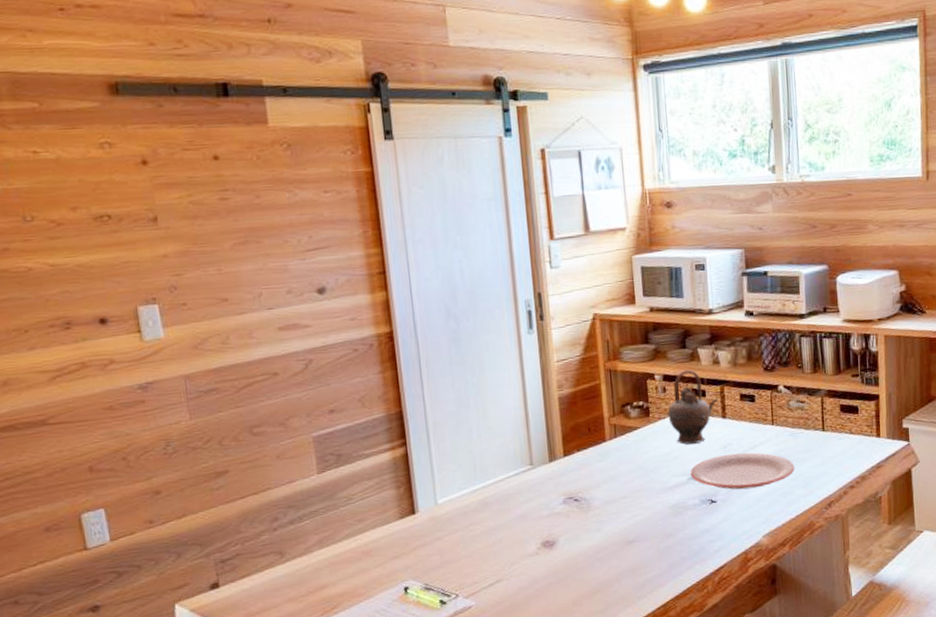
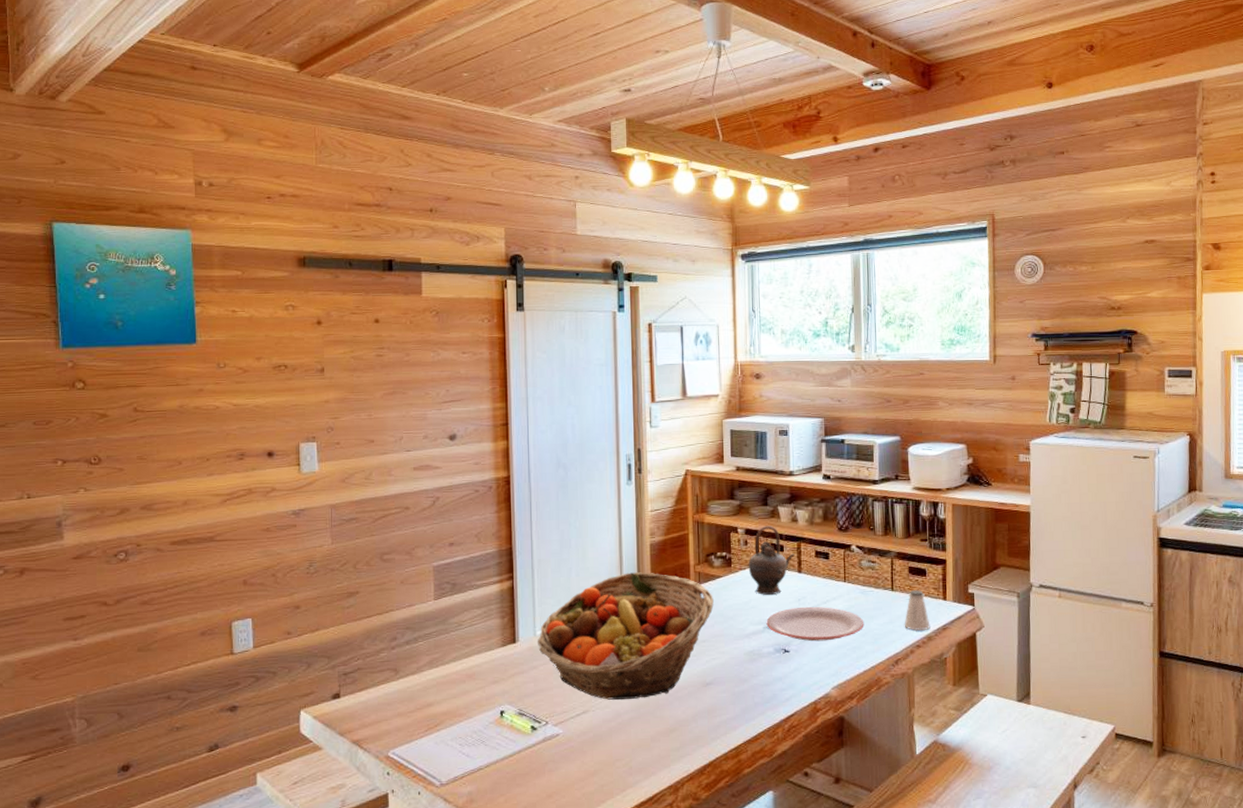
fruit basket: none [439,428,633,567] -> present [537,572,714,700]
saltshaker: none [836,427,864,472] -> present [904,589,931,632]

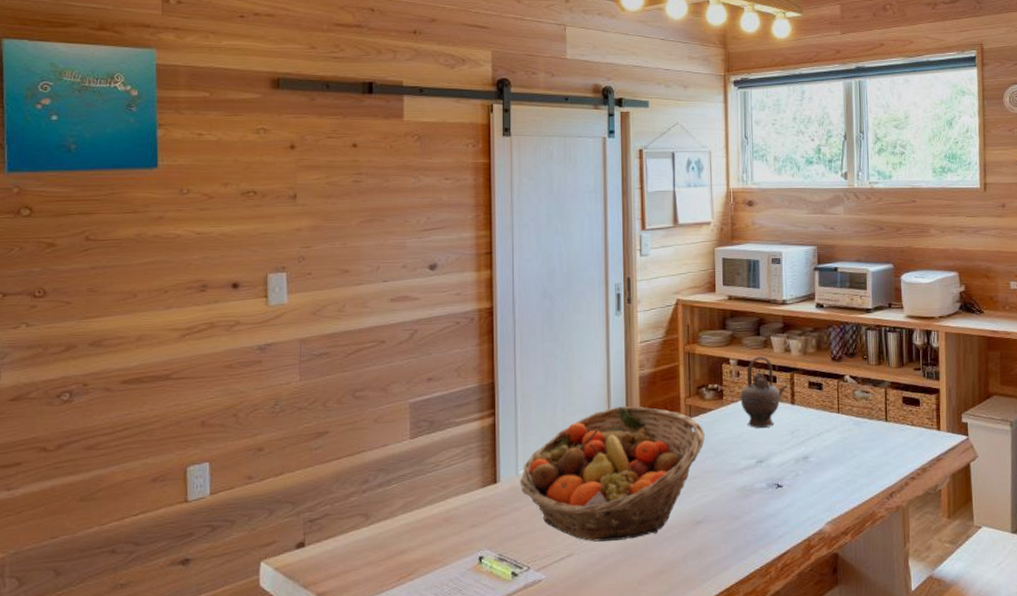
plate: present [766,606,864,642] -> none [759,439,859,476]
saltshaker: present [904,589,931,632] -> none [898,419,925,463]

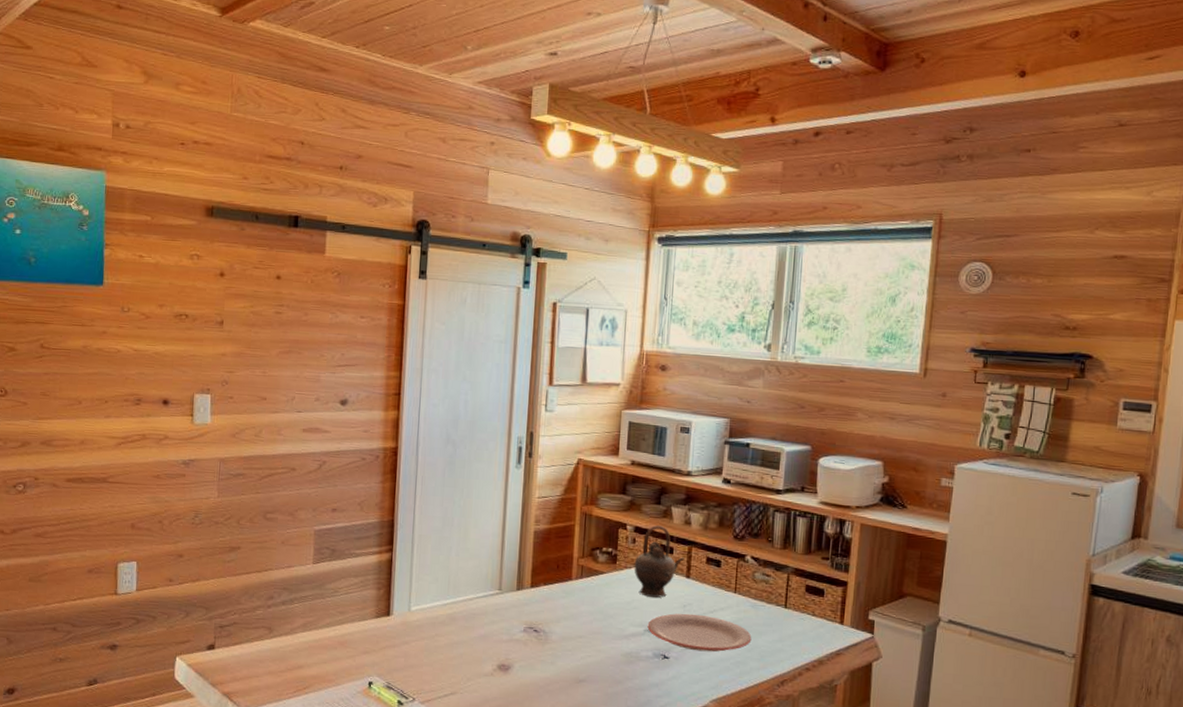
fruit basket: present [519,406,705,542] -> none [410,558,595,687]
plate: none [759,439,859,476] -> present [647,613,752,652]

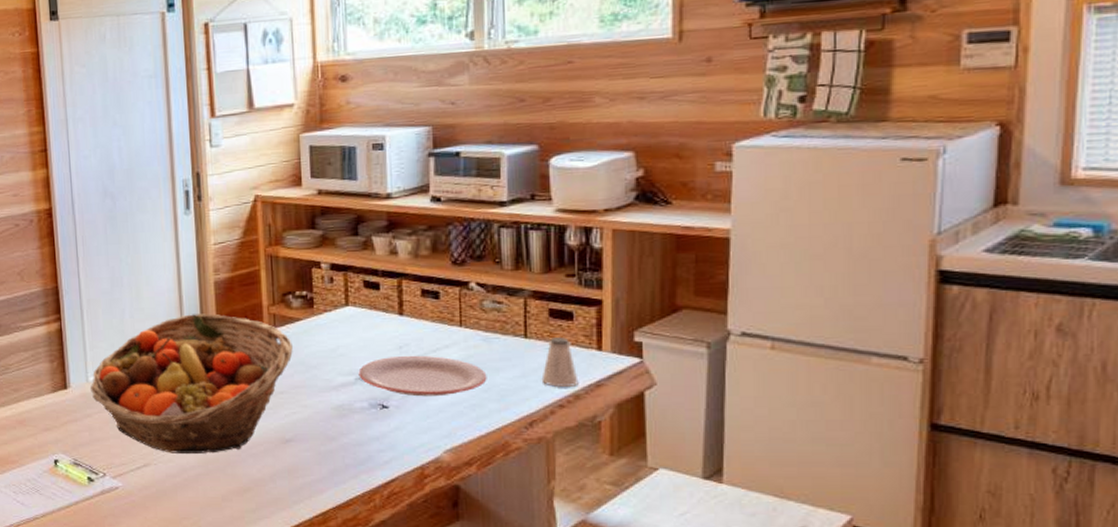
fruit basket: none [410,558,595,687] -> present [89,313,293,453]
teapot: present [634,525,684,598] -> none [334,259,394,341]
saltshaker: none [794,609,823,654] -> present [541,336,579,388]

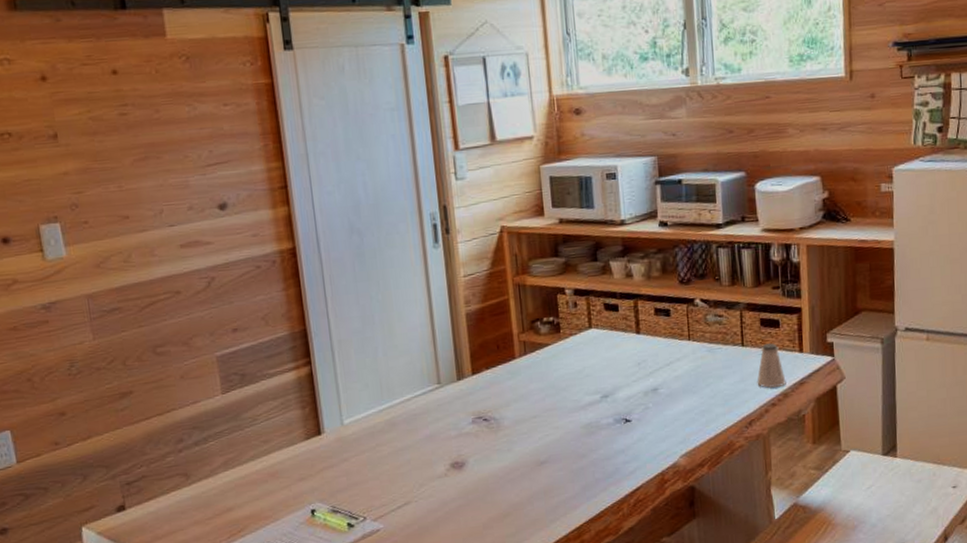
fruit basket: present [89,313,293,453] -> none [345,345,543,489]
plate: present [358,355,487,397] -> none [603,369,713,408]

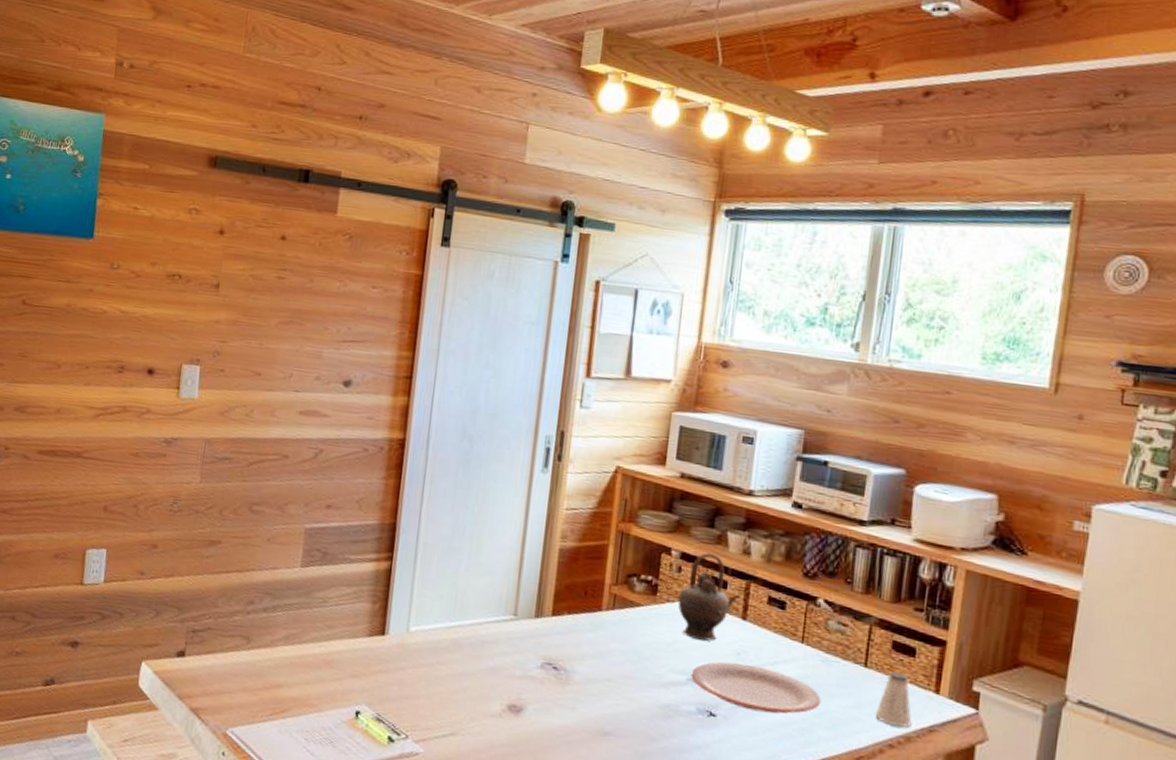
teapot: none [579,283,631,362] -> present [678,553,741,641]
plate: none [603,369,713,408] -> present [691,662,821,714]

